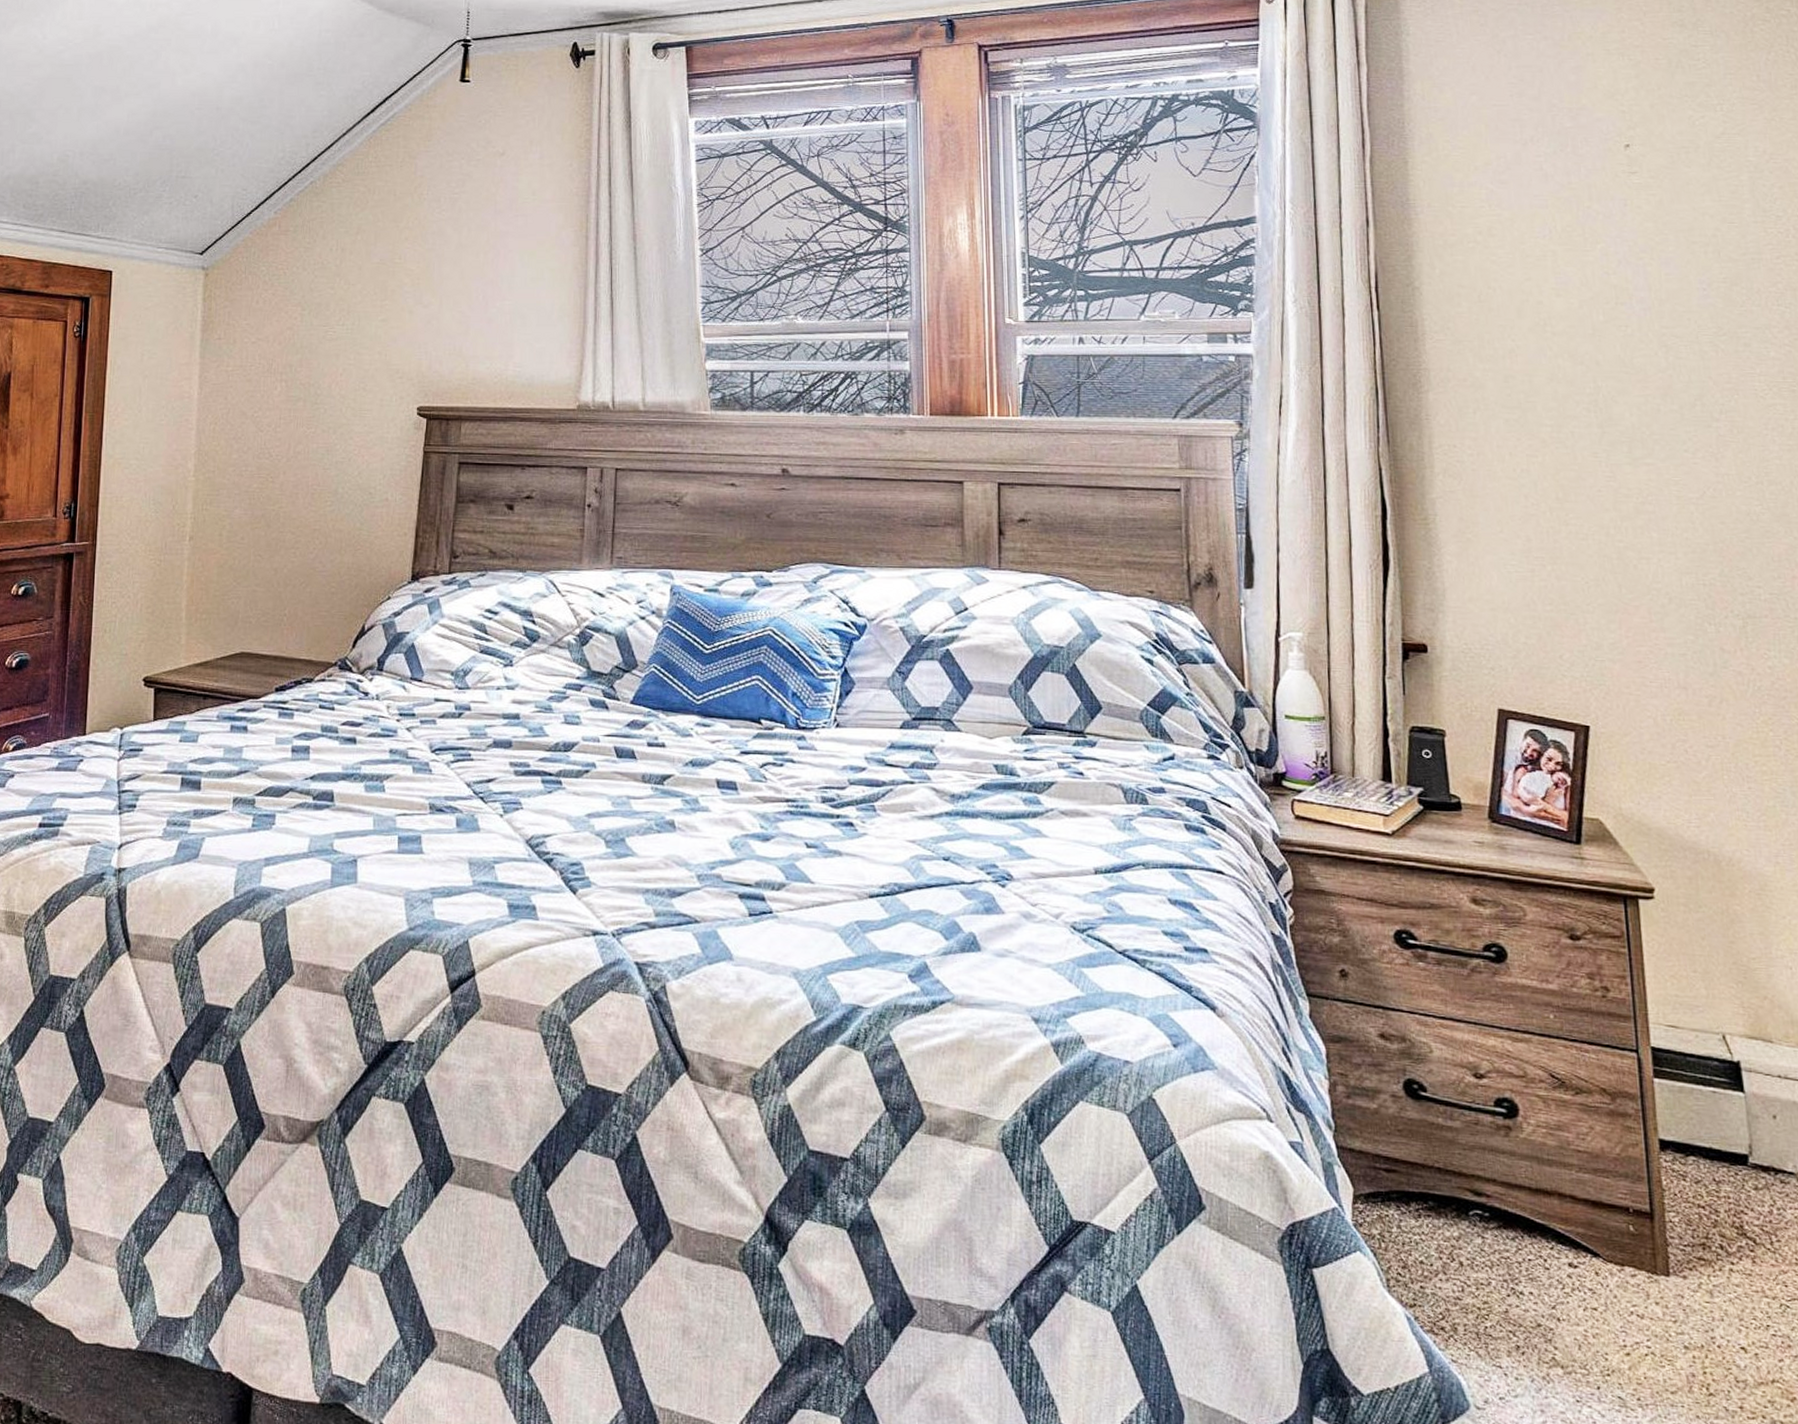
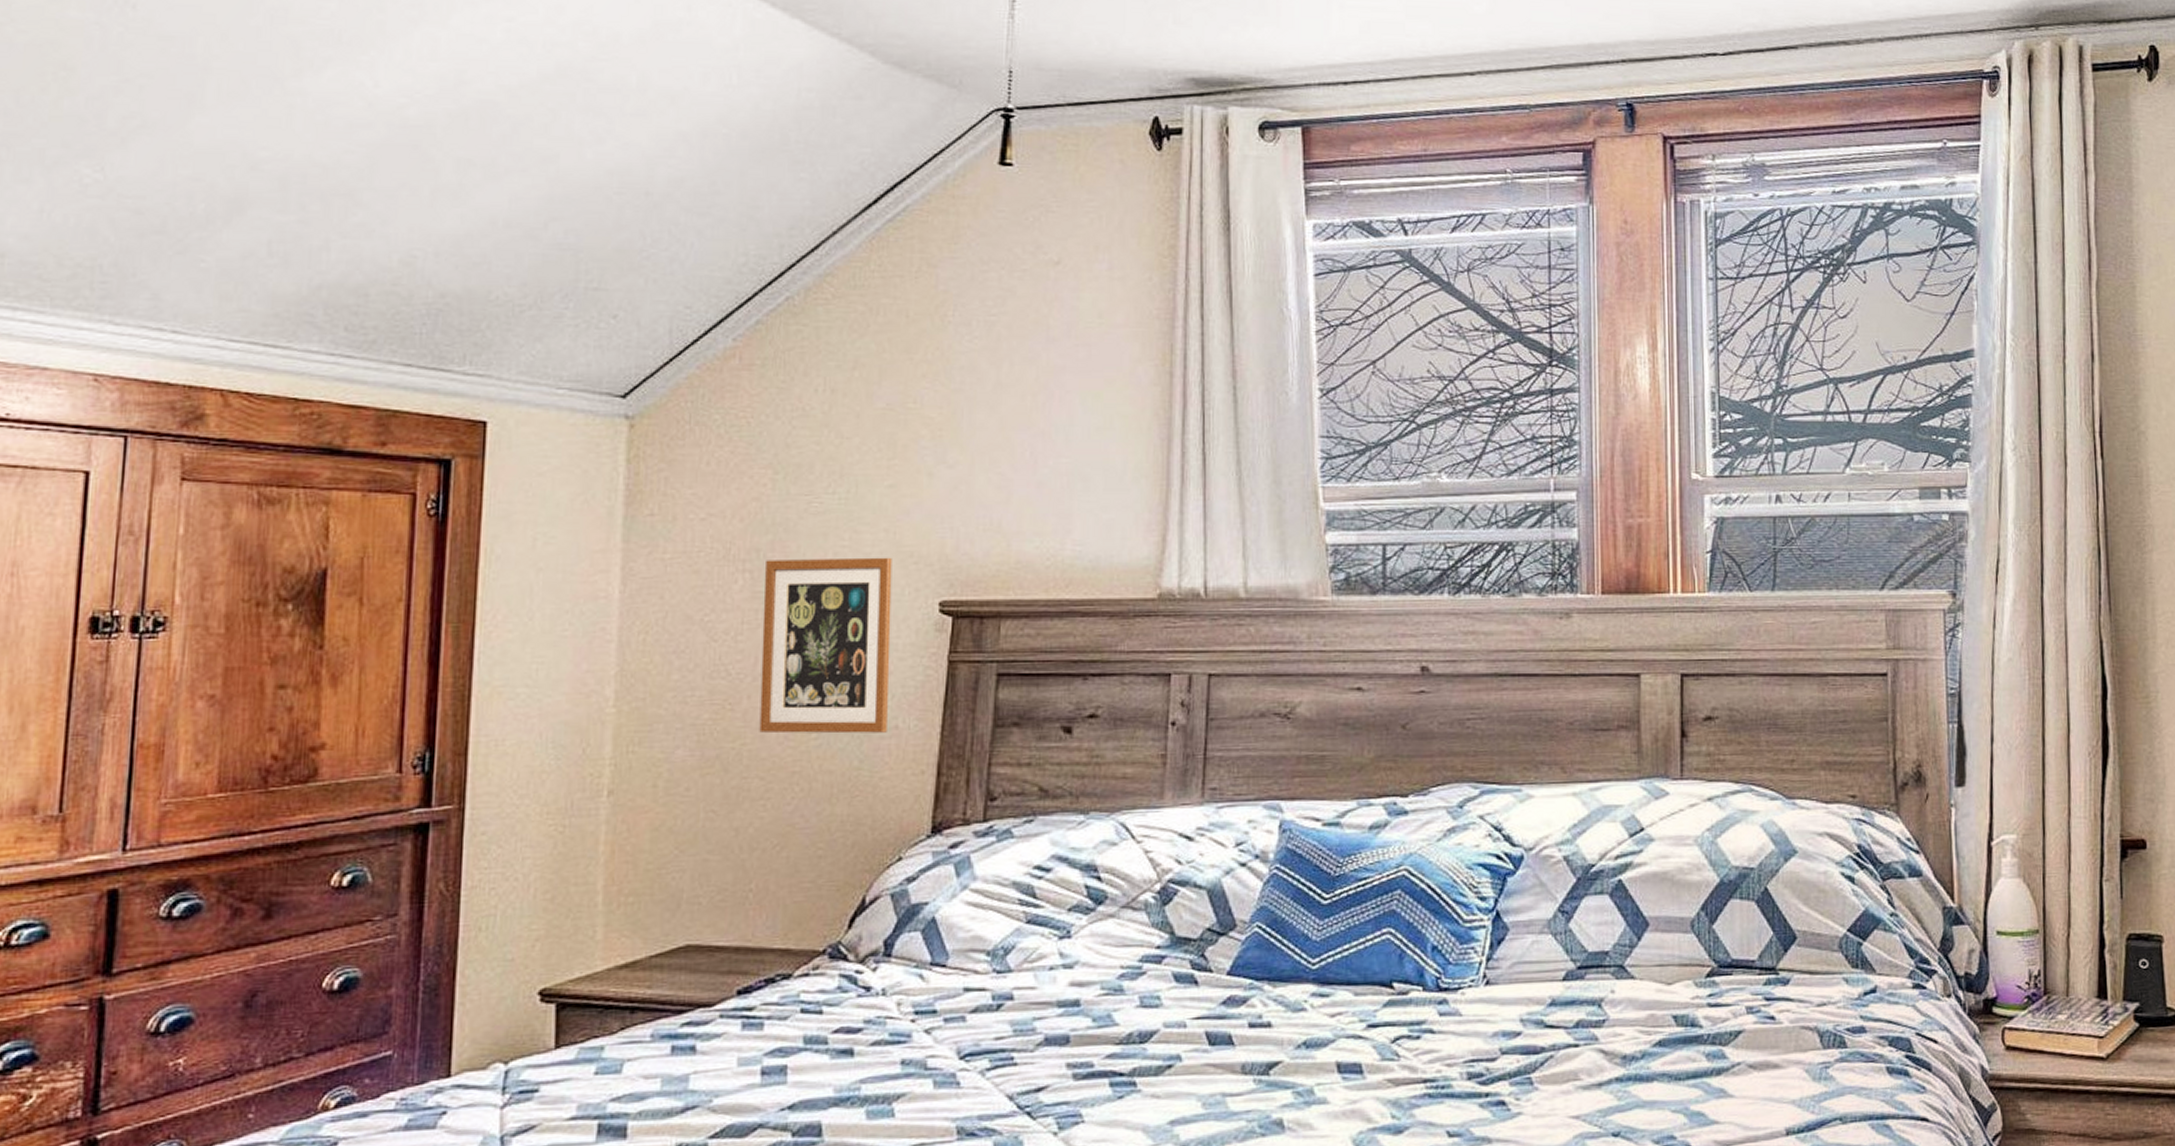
picture frame: none [291,372,384,503] -> present [759,557,892,734]

